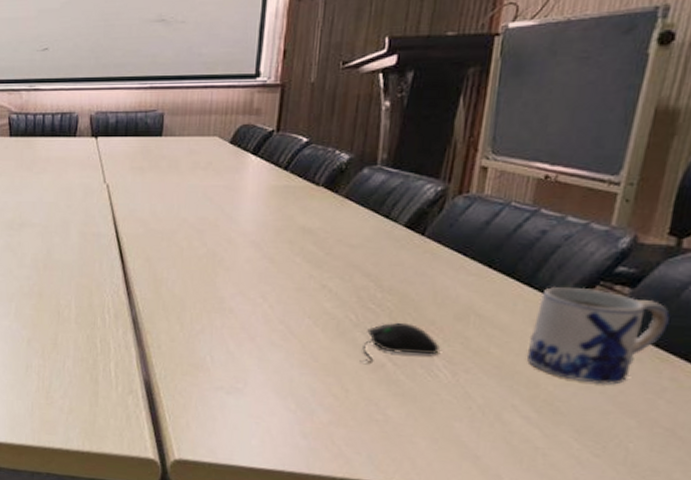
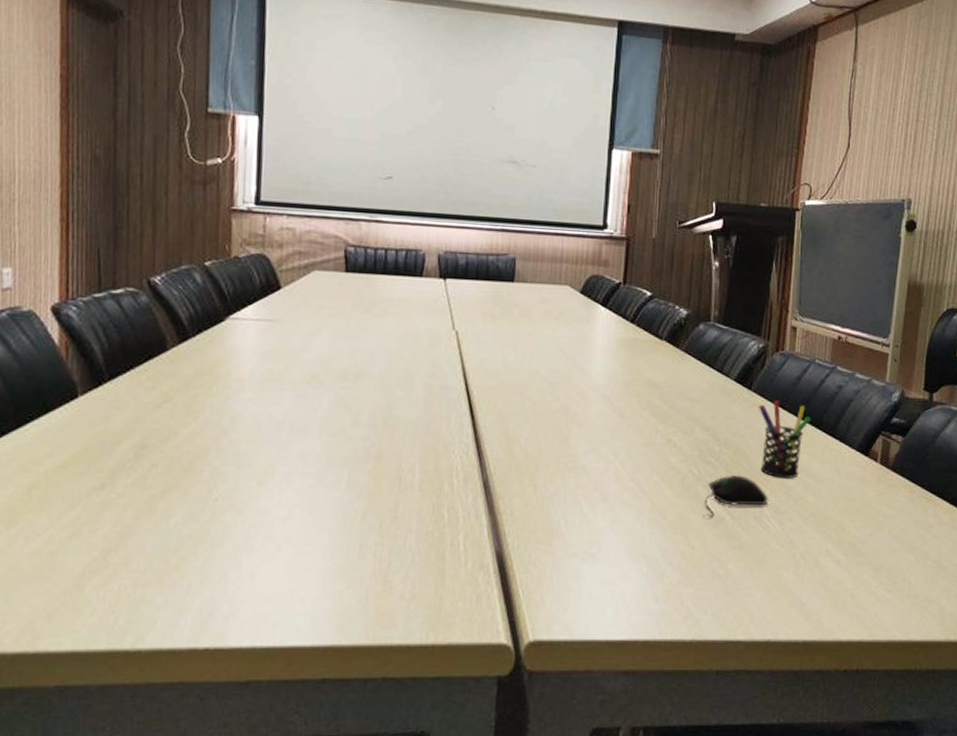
pen holder: none [431,246,501,329] -> present [759,400,811,479]
mug: present [526,286,670,385] -> none [834,436,930,525]

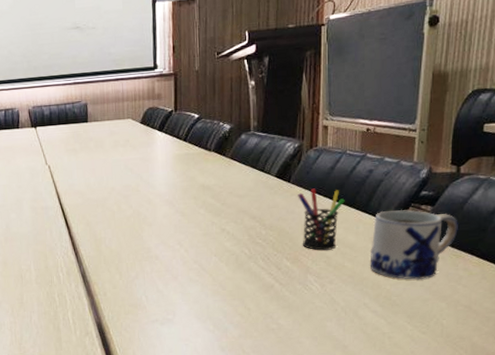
computer mouse: present [703,475,769,518] -> none [255,251,311,286]
mug: none [834,436,930,525] -> present [369,209,459,280]

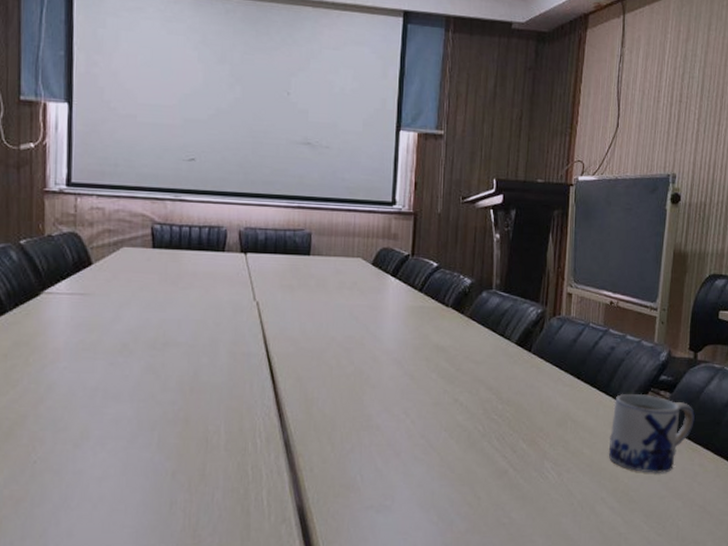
pen holder: present [298,188,345,251] -> none [538,361,586,433]

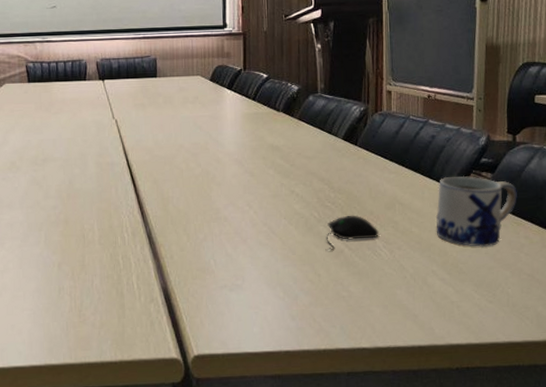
computer mouse: none [488,430,549,471] -> present [325,215,380,251]

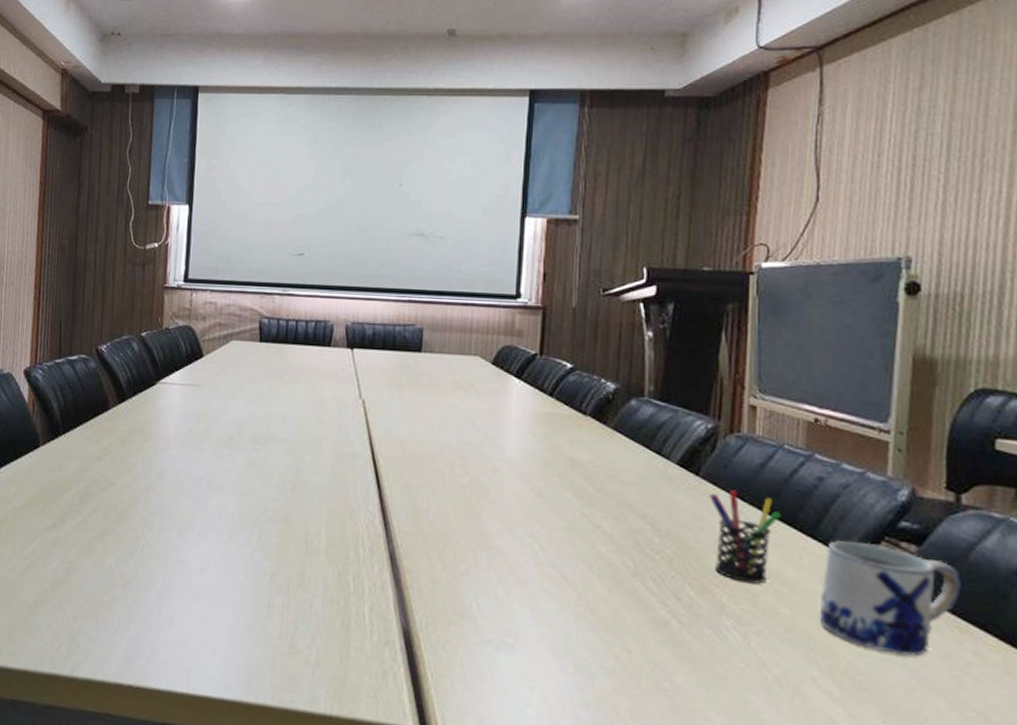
computer mouse: present [325,215,380,251] -> none [641,572,728,619]
pen holder: none [365,152,410,215] -> present [710,490,781,584]

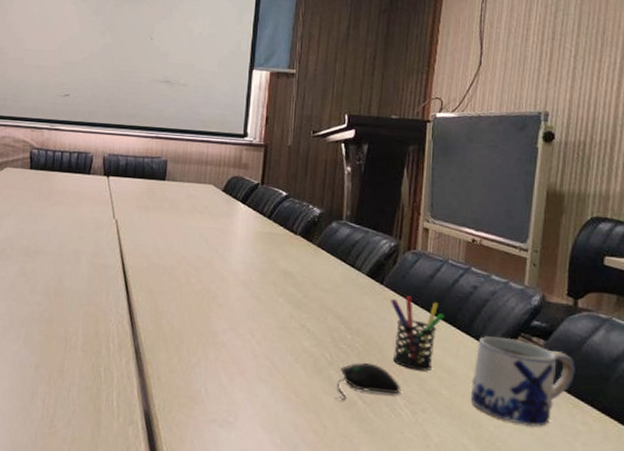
computer mouse: none [641,572,728,619] -> present [335,362,402,400]

